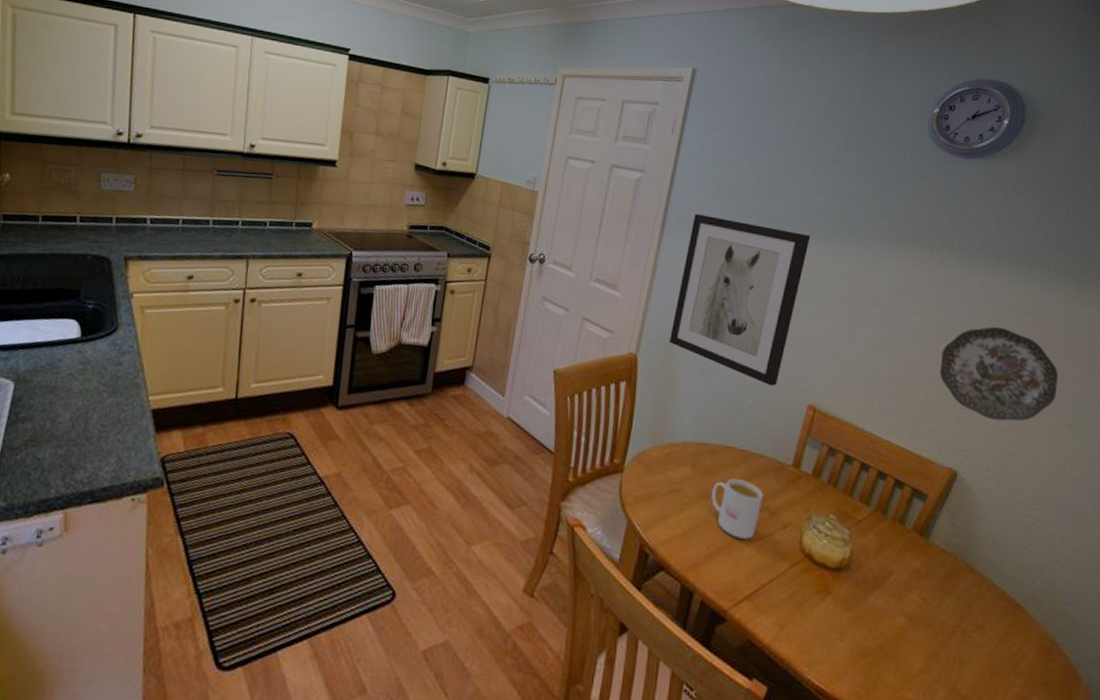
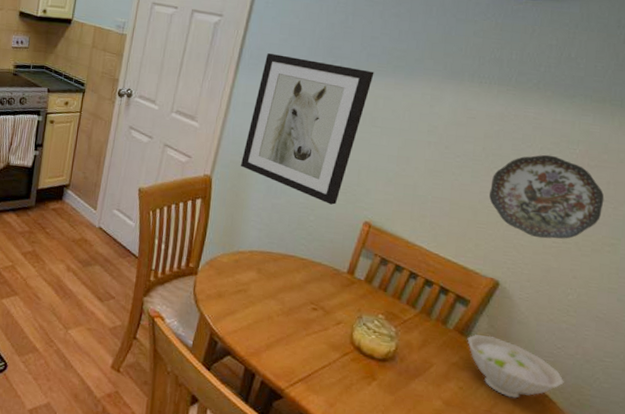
mug: present [711,478,763,539] -> none [273,282,320,333]
bowl: none [928,535,1035,610] -> present [467,334,564,398]

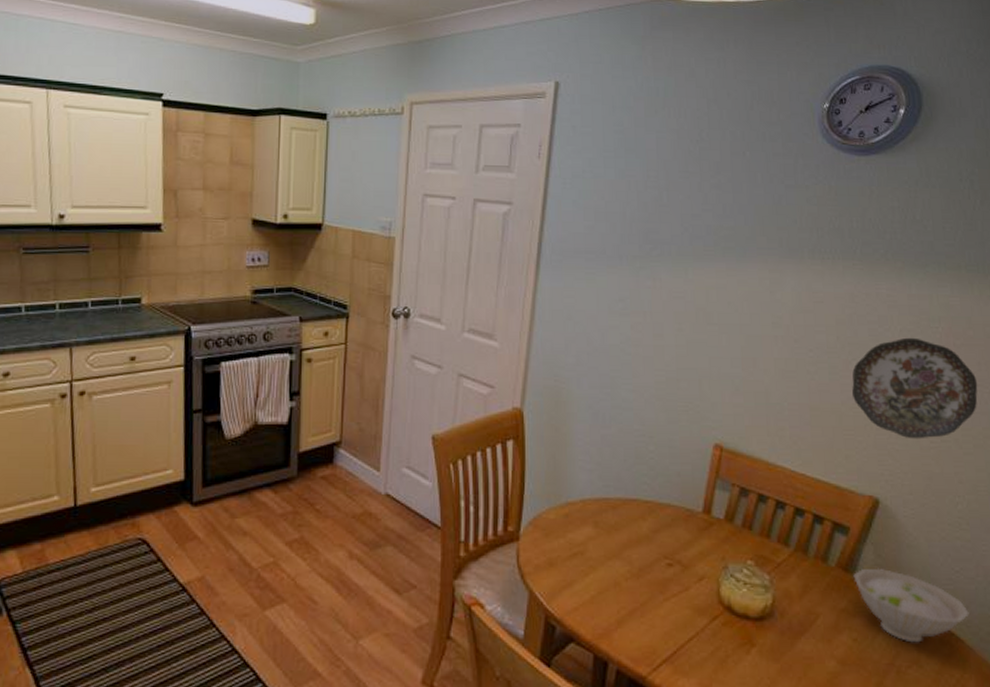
wall art: present [241,53,374,205] -> none [557,246,701,428]

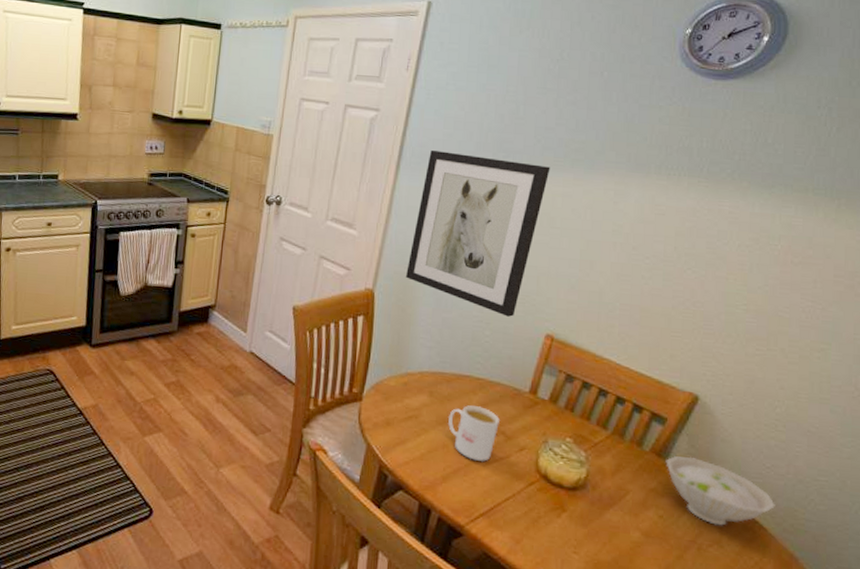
wall art: none [557,246,701,428] -> present [406,150,550,317]
mug: none [618,534,674,598] -> present [448,405,500,461]
decorative plate: present [852,337,978,439] -> none [684,252,811,346]

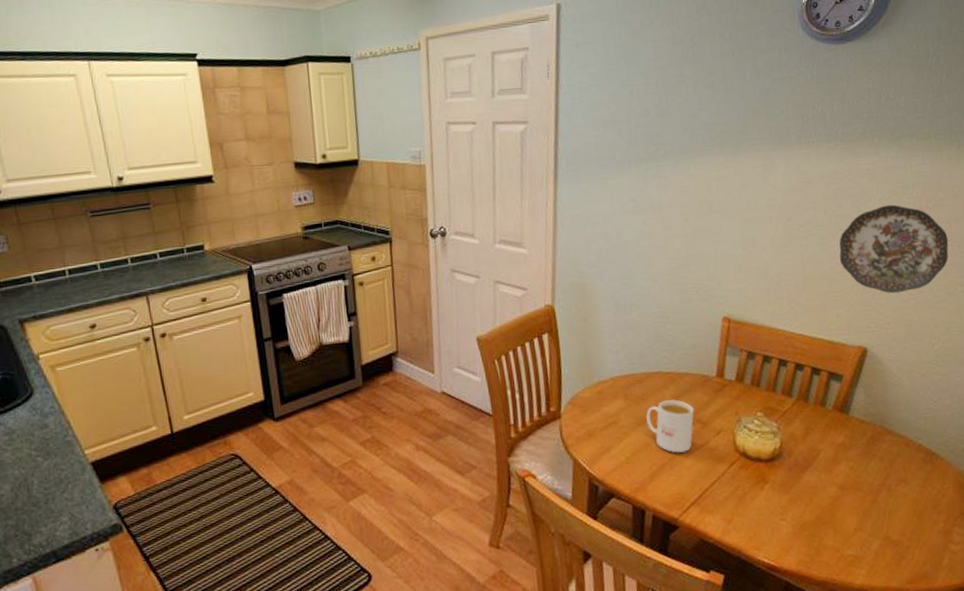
wall art: present [406,150,550,317] -> none [581,152,701,307]
bowl: present [666,456,775,526] -> none [848,406,947,465]
decorative plate: none [684,252,811,346] -> present [839,204,949,294]

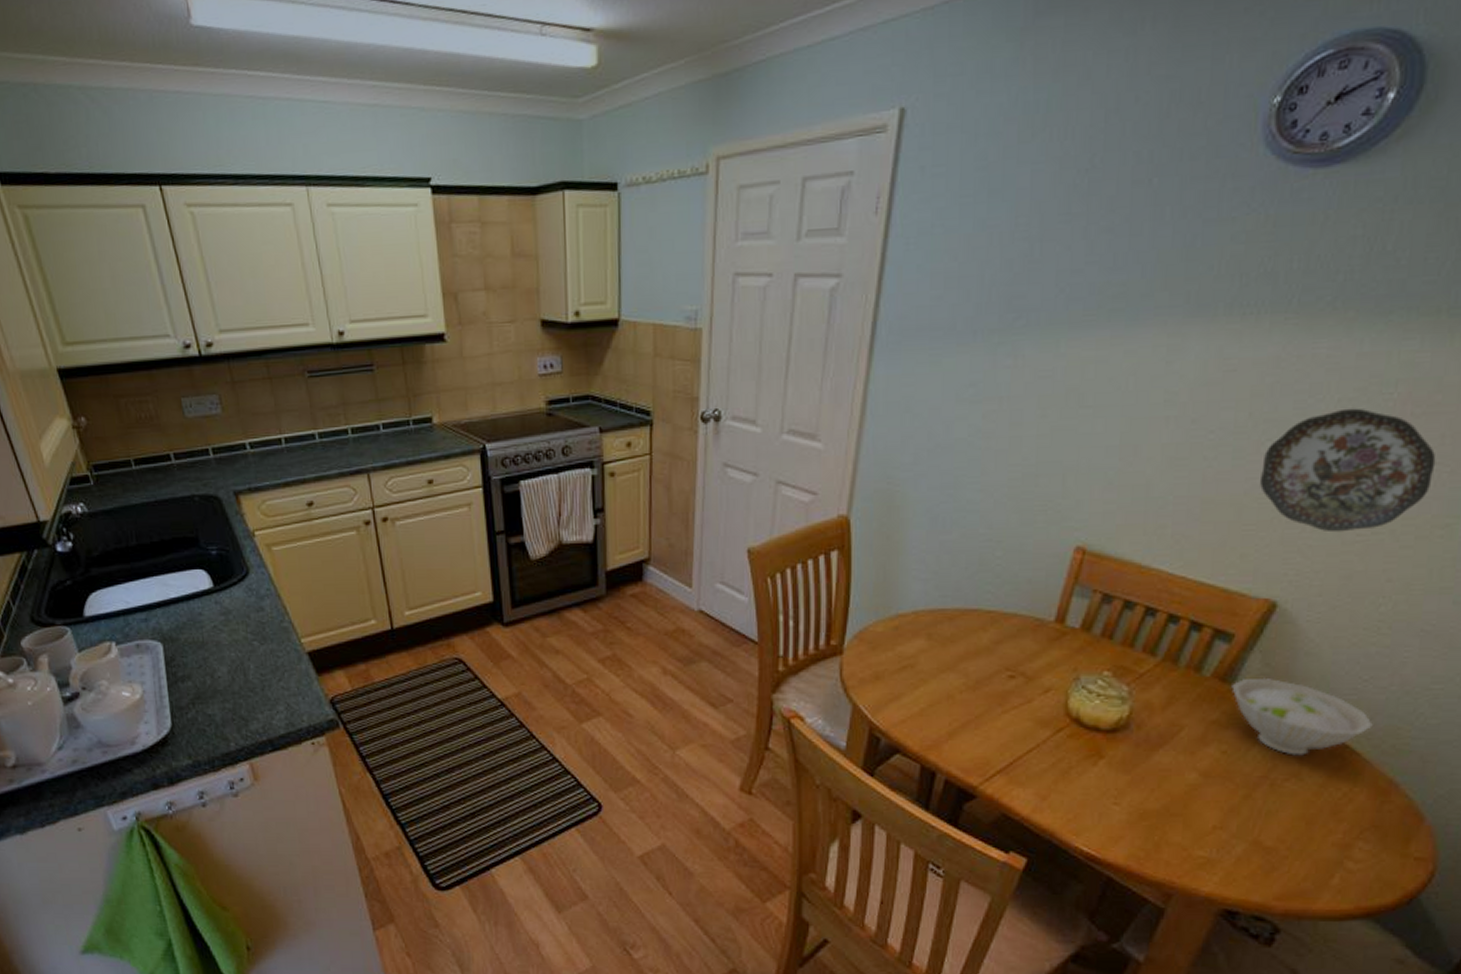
mug: present [646,399,694,454] -> none [953,645,1018,710]
bowl: none [848,406,947,465] -> present [1231,677,1373,756]

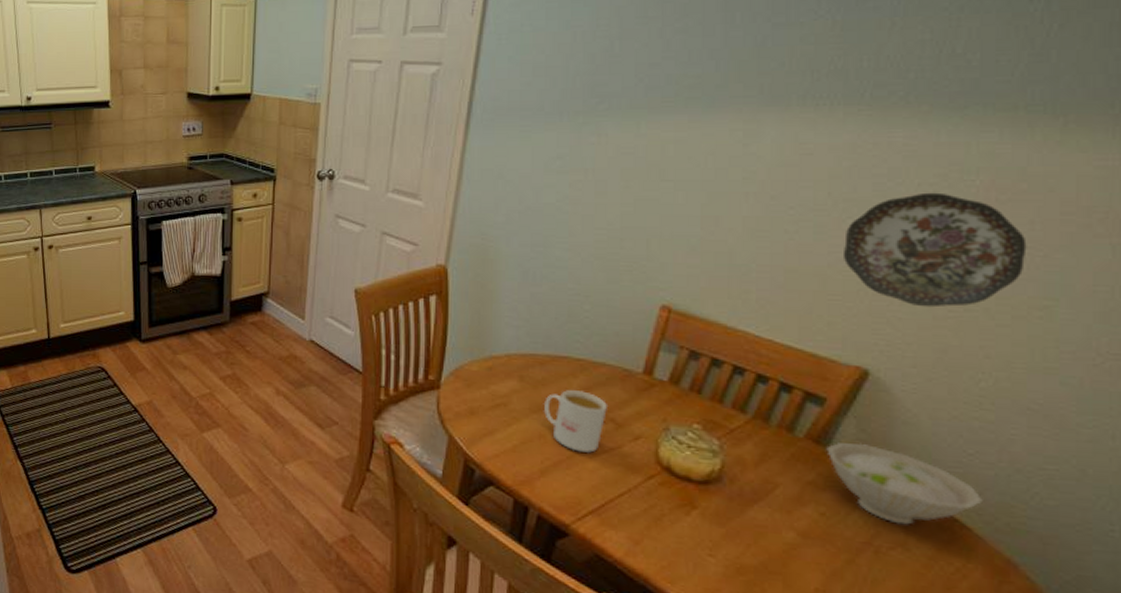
mug: none [953,645,1018,710] -> present [544,390,607,453]

